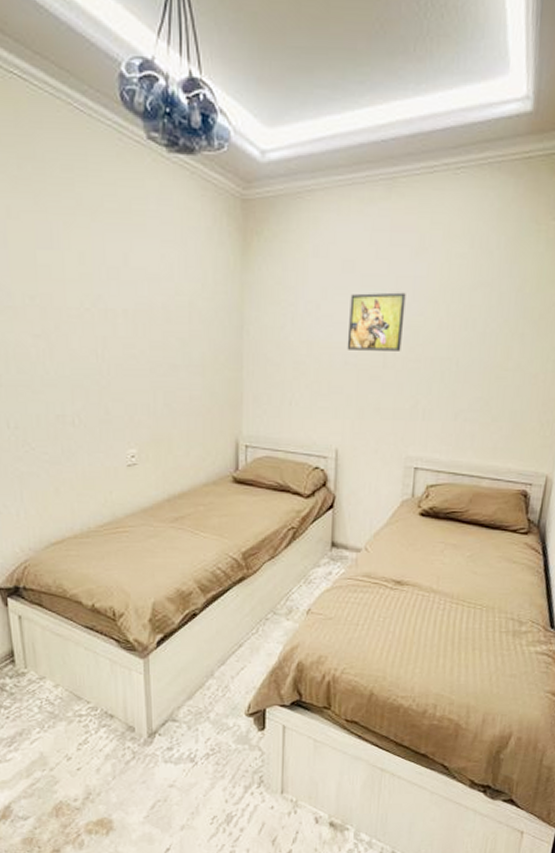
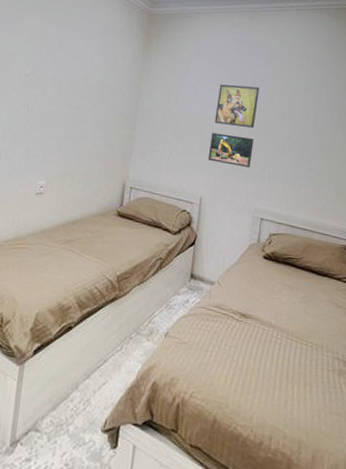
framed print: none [341,363,402,405] -> present [207,132,254,167]

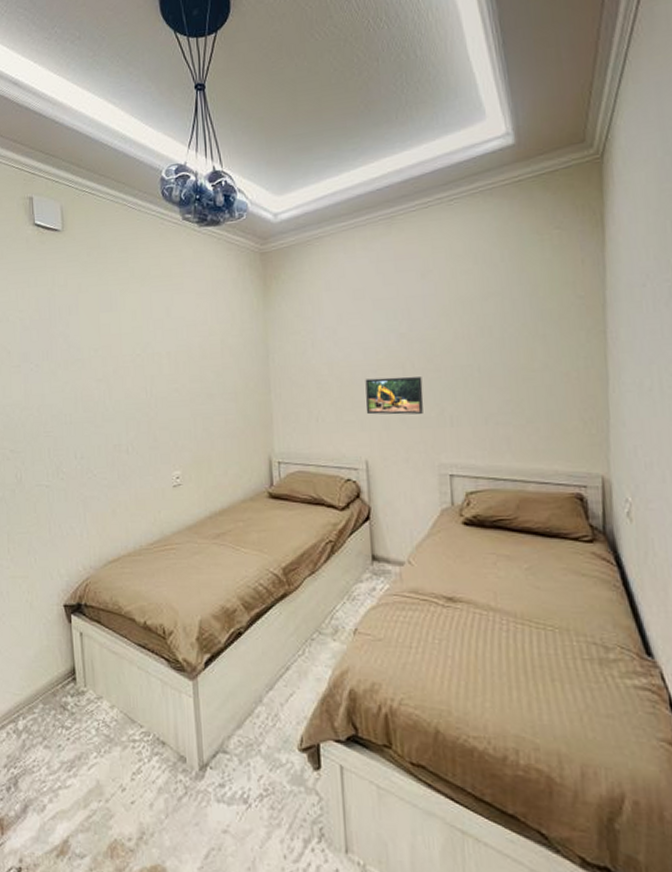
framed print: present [214,84,260,128] -> none [364,310,419,367]

